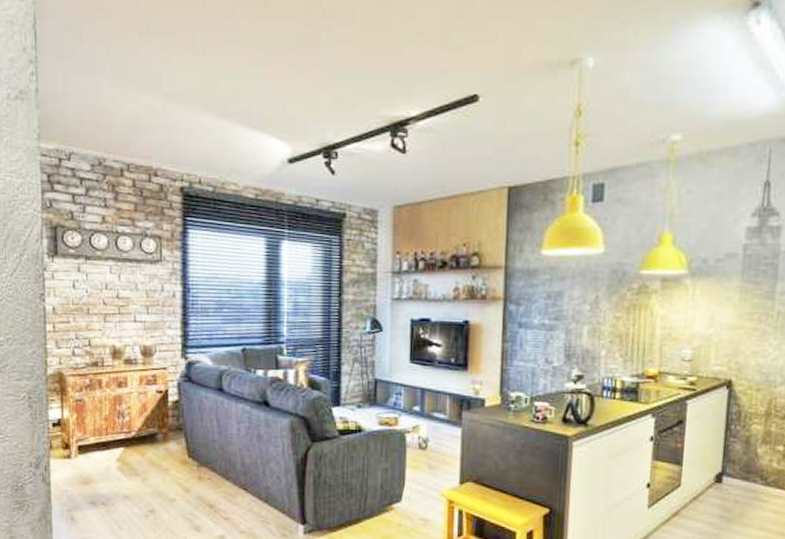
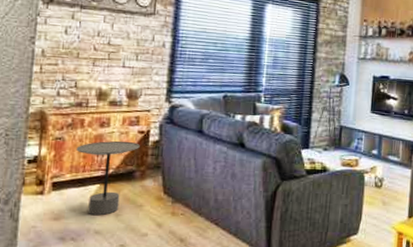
side table: none [97,401,160,480] -> present [76,140,140,216]

